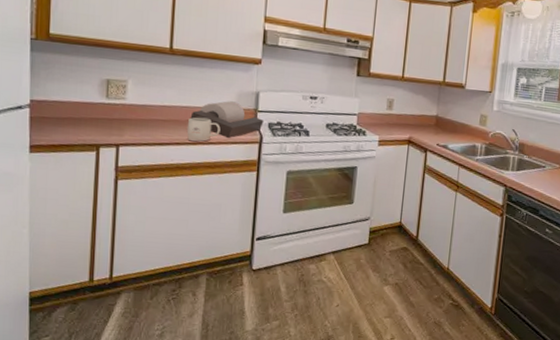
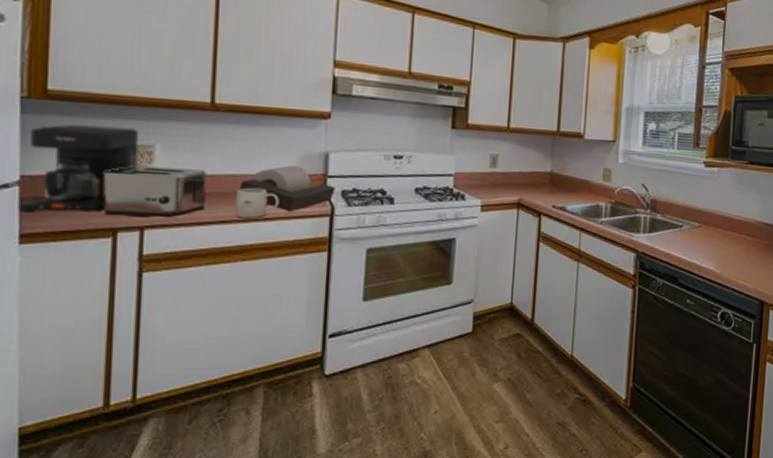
coffee maker: none [29,61,116,131] -> present [18,124,139,212]
toaster: none [89,96,166,139] -> present [102,165,207,219]

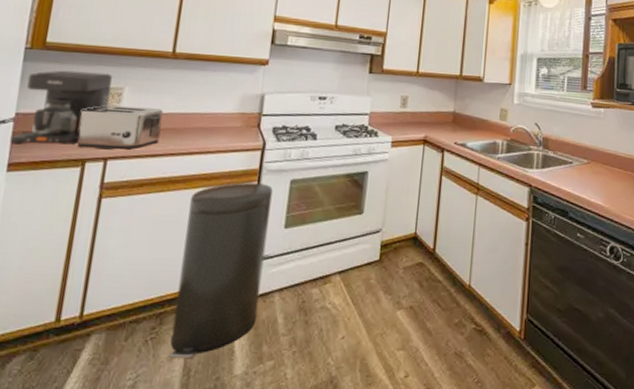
mug: present [234,187,279,219] -> none [182,124,221,152]
paper towel holder: present [239,165,335,213] -> none [188,105,268,147]
pedal bin: none [241,252,346,440] -> present [169,182,273,359]

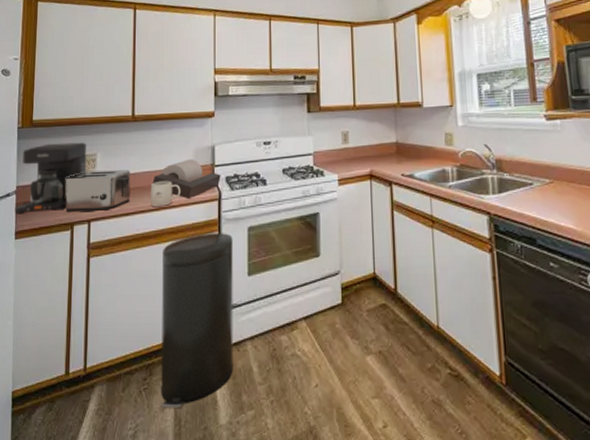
mug: none [182,124,221,152] -> present [150,180,181,208]
paper towel holder: none [188,105,268,147] -> present [152,159,221,200]

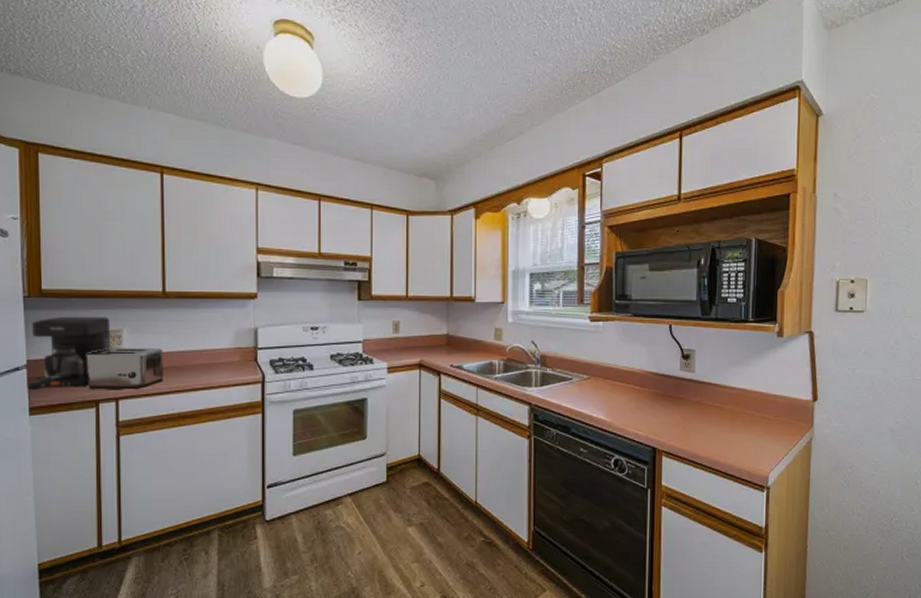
mug: present [150,180,181,208] -> none [186,361,220,388]
paper towel holder: present [152,159,221,200] -> none [188,341,264,381]
pedal bin: present [161,233,233,409] -> none [202,415,278,576]

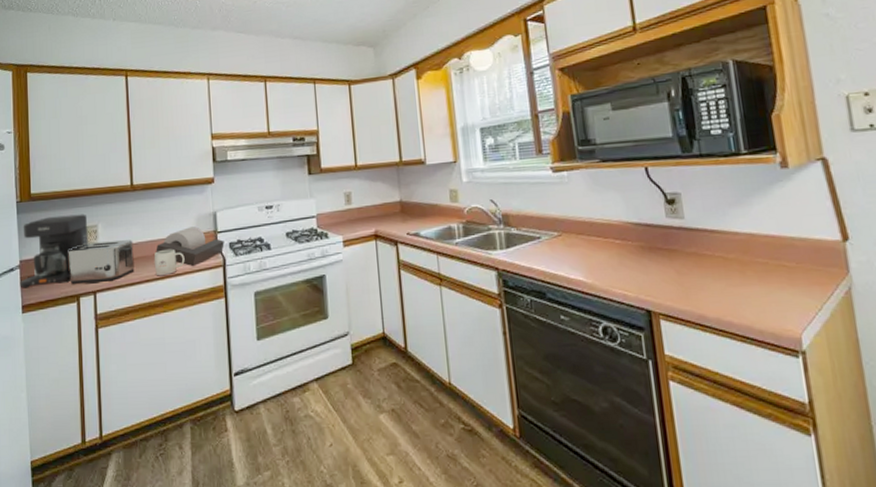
mug: none [186,361,220,388] -> present [153,248,185,276]
paper towel holder: none [188,341,264,381] -> present [156,226,224,267]

